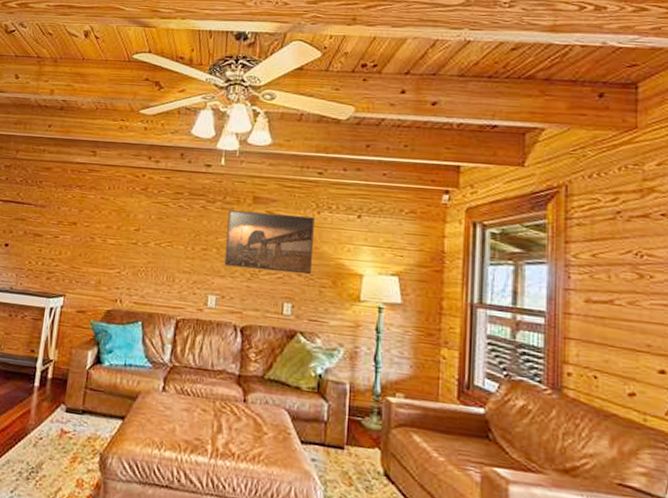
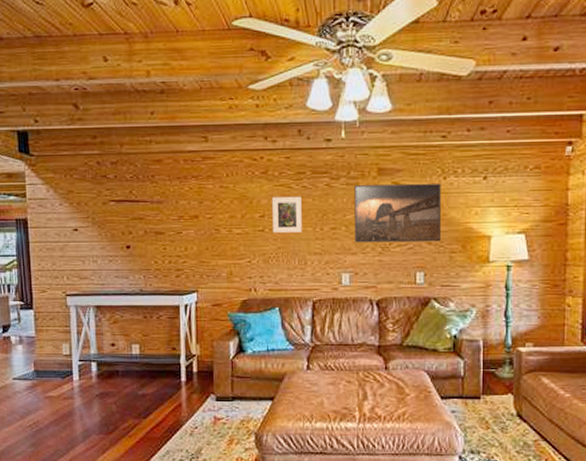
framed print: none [146,212,177,250] -> present [273,196,302,233]

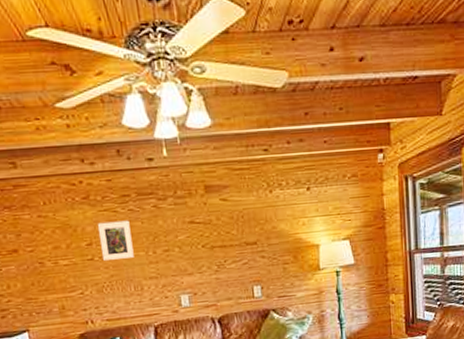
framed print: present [354,184,441,243] -> none [183,197,273,263]

